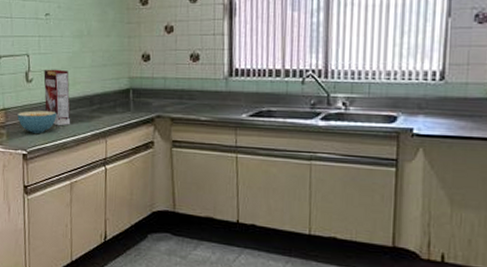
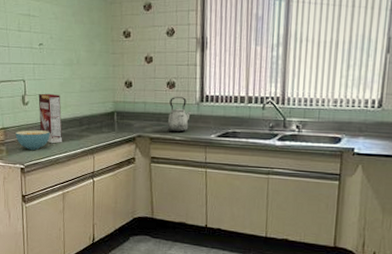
kettle: none [190,71,219,112] -> present [167,97,192,133]

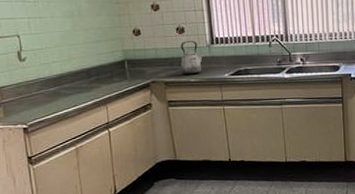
cereal bowl: present [15,130,50,150] -> none [13,86,55,108]
cereal box: present [38,93,63,144] -> none [37,47,70,99]

